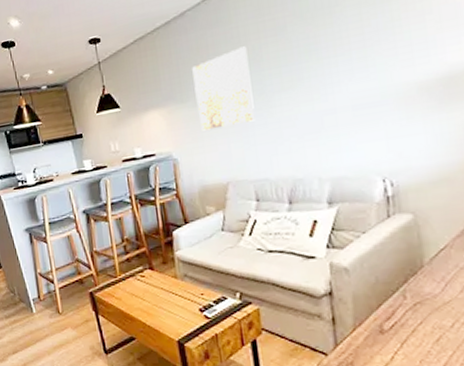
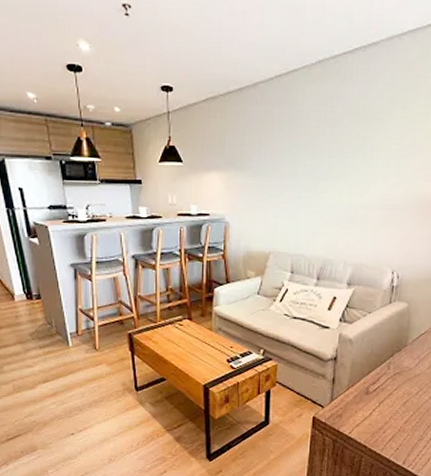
wall art: present [192,46,256,131] -> none [254,130,307,202]

